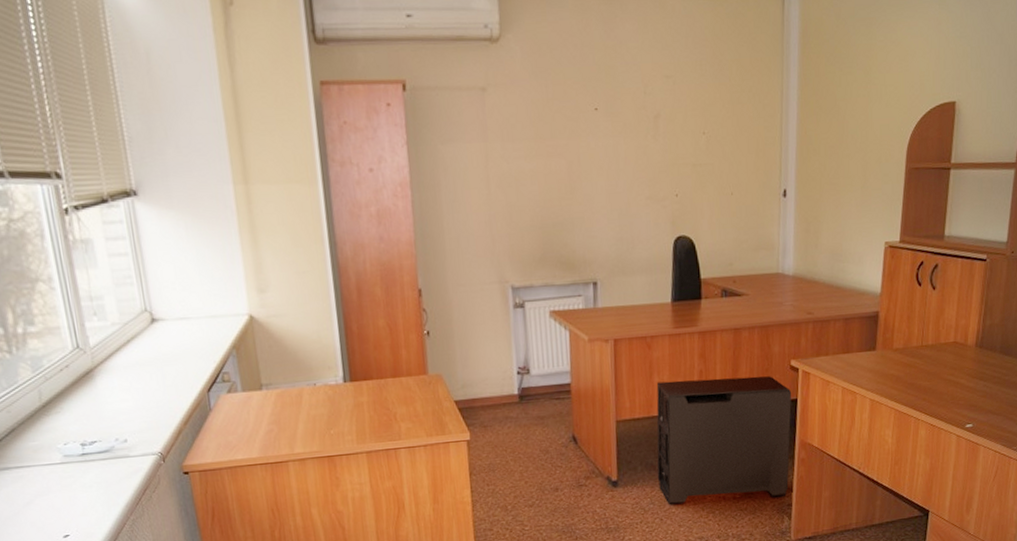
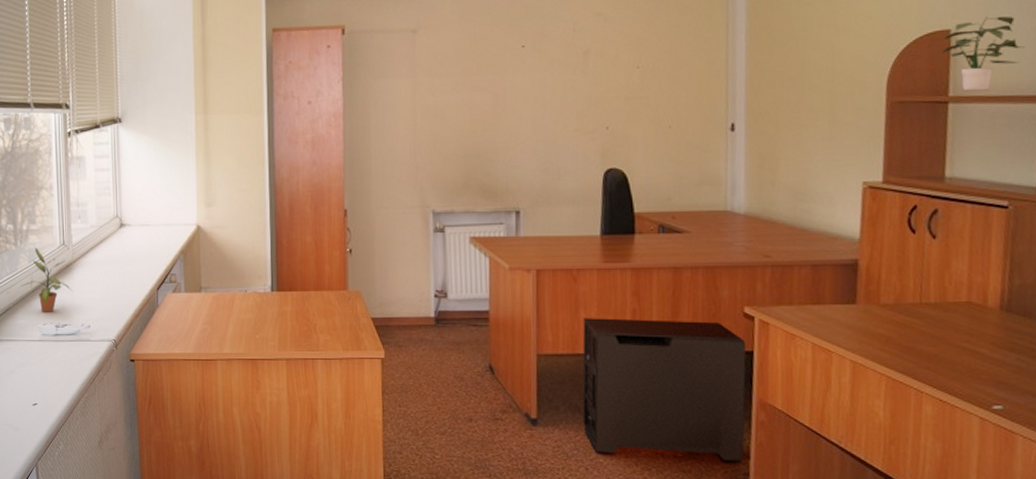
potted plant: none [22,354,99,430] -> present [18,247,73,312]
potted plant: none [949,90,1007,159] -> present [942,15,1025,92]

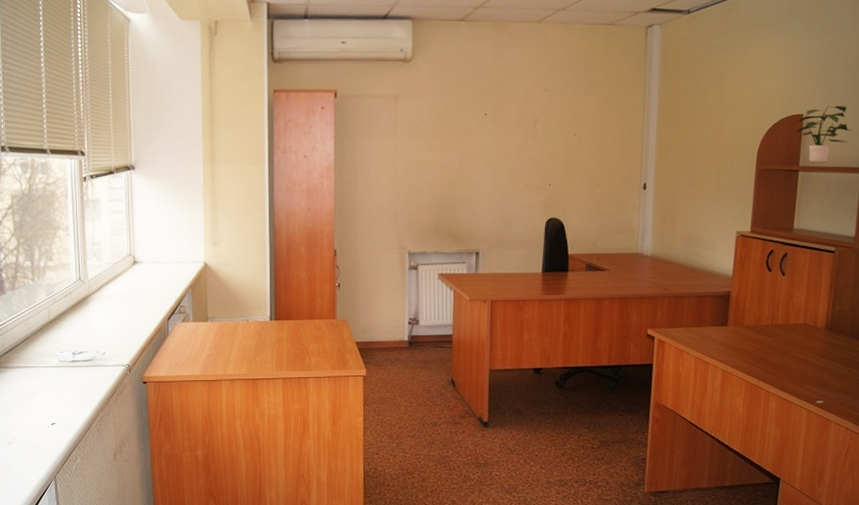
potted plant: present [18,247,73,312] -> none [36,282,89,341]
computer tower: present [582,318,747,463] -> none [523,339,648,451]

